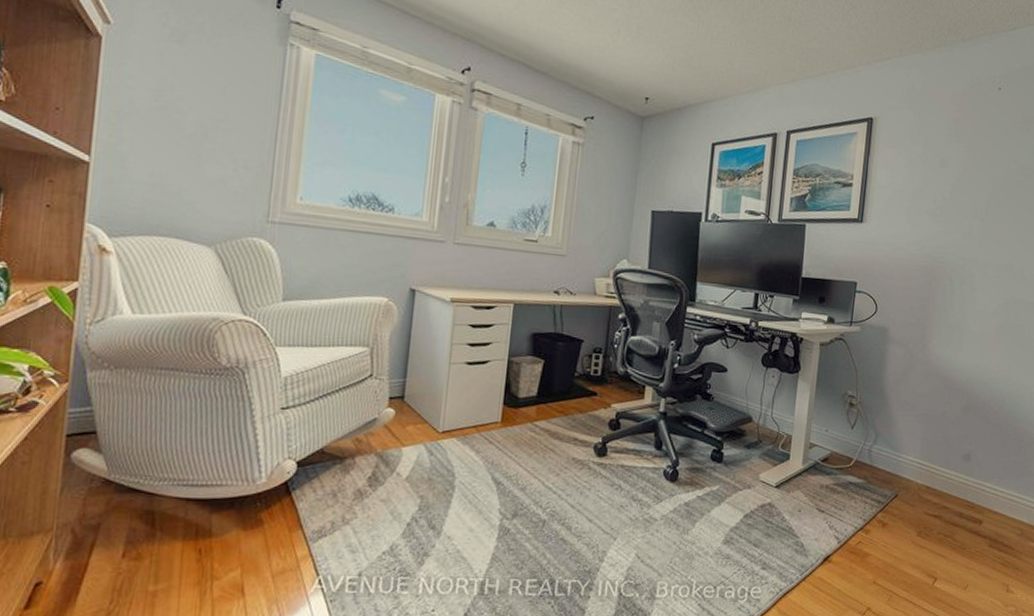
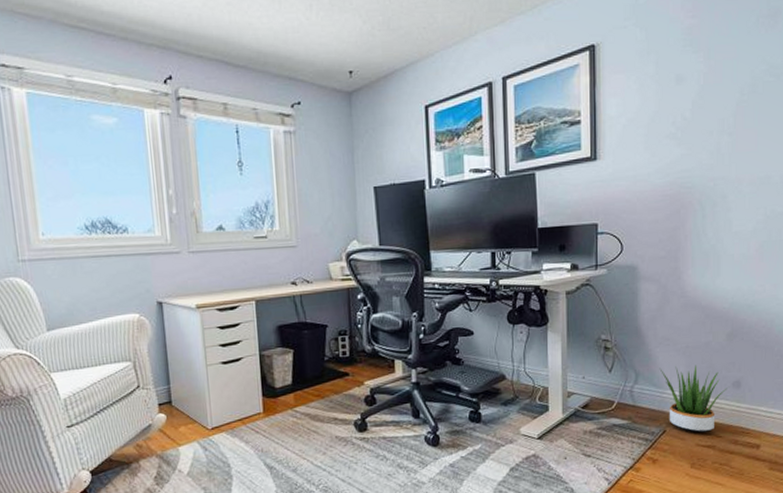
potted plant: none [898,431,958,501] -> present [659,365,728,433]

